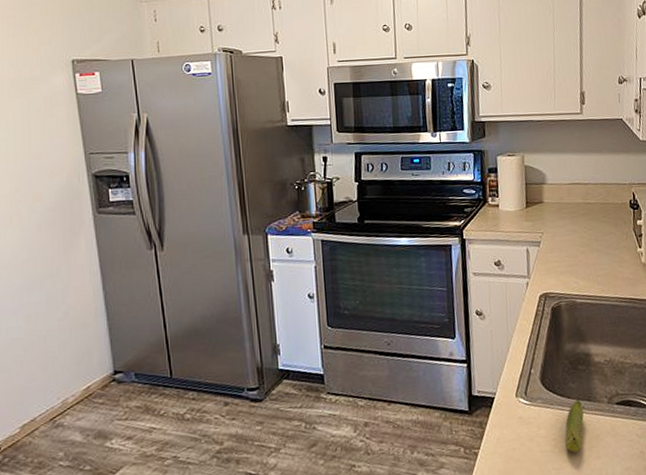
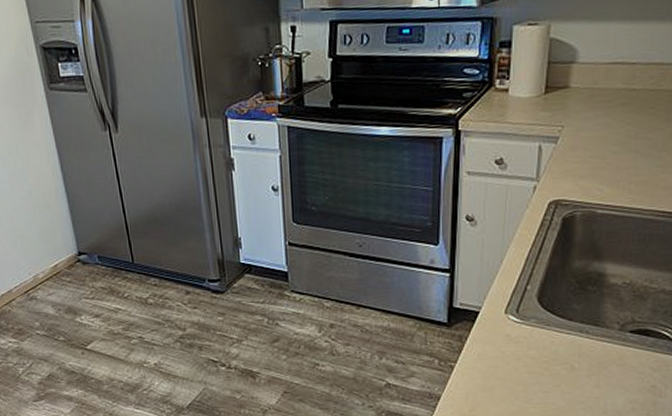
banana: present [565,400,584,453] -> none [558,324,586,378]

